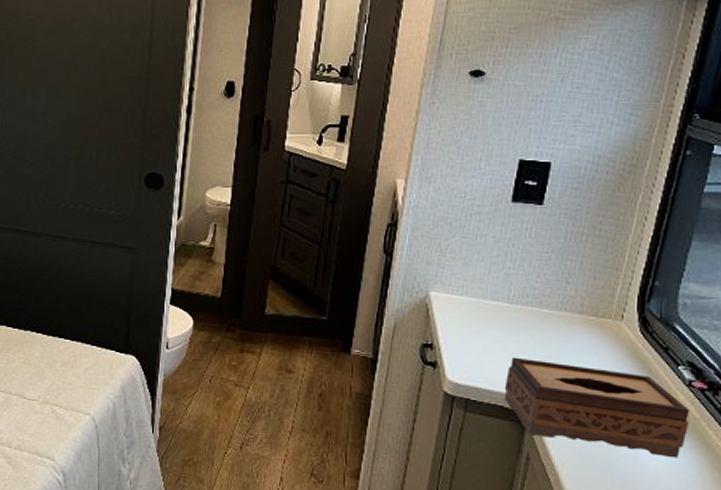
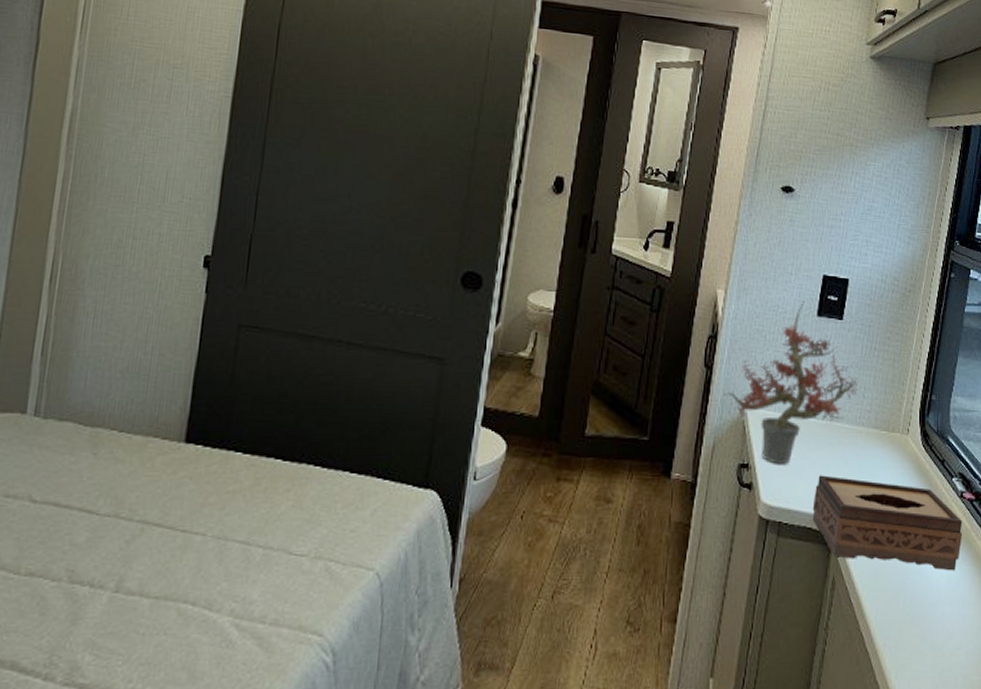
potted plant: none [404,188,563,346] -> present [723,301,860,464]

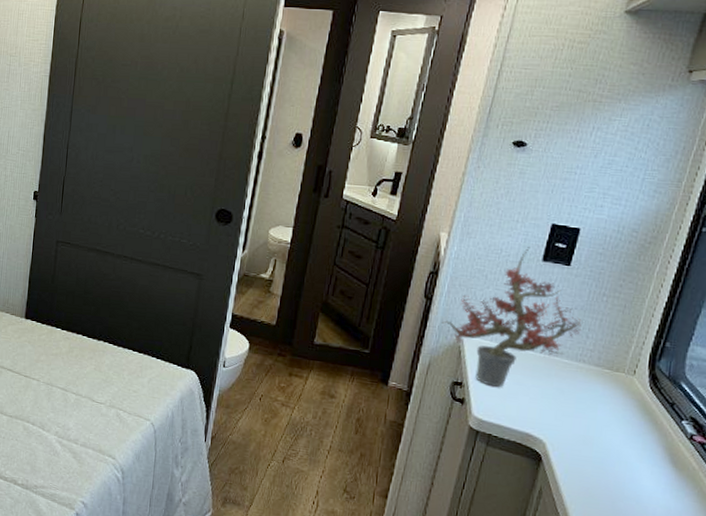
tissue box: present [812,475,963,571] -> none [523,400,690,504]

